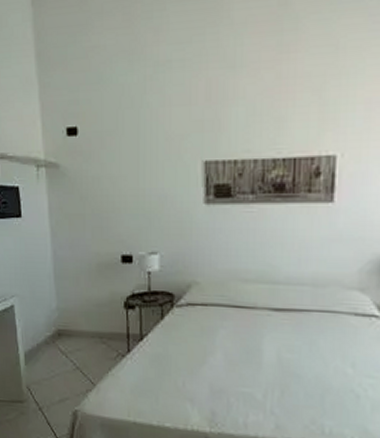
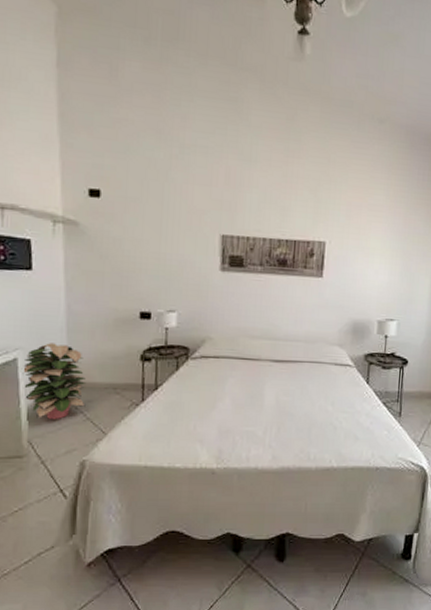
decorative plant: none [18,290,75,368] -> present [21,343,87,420]

